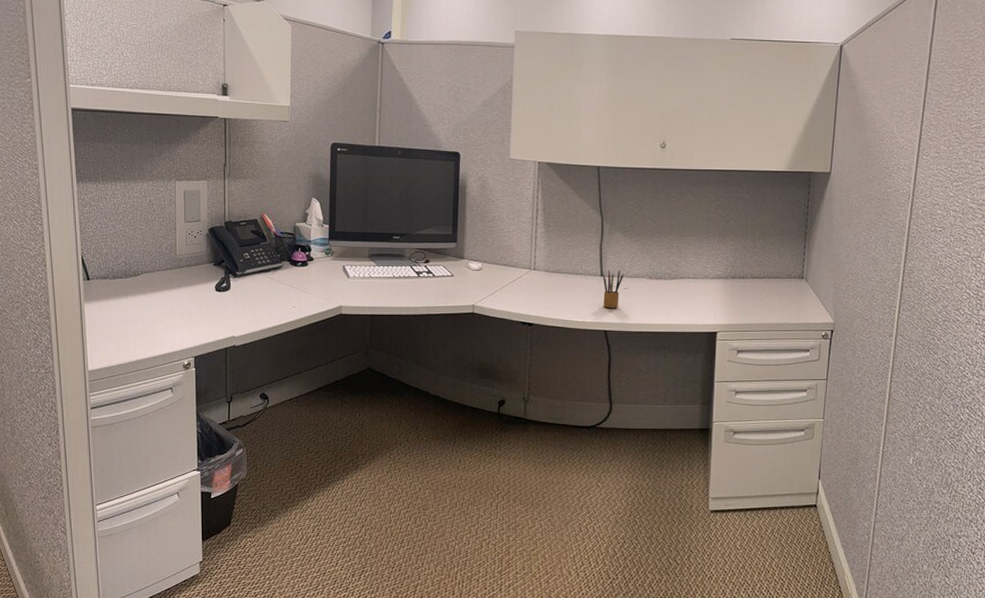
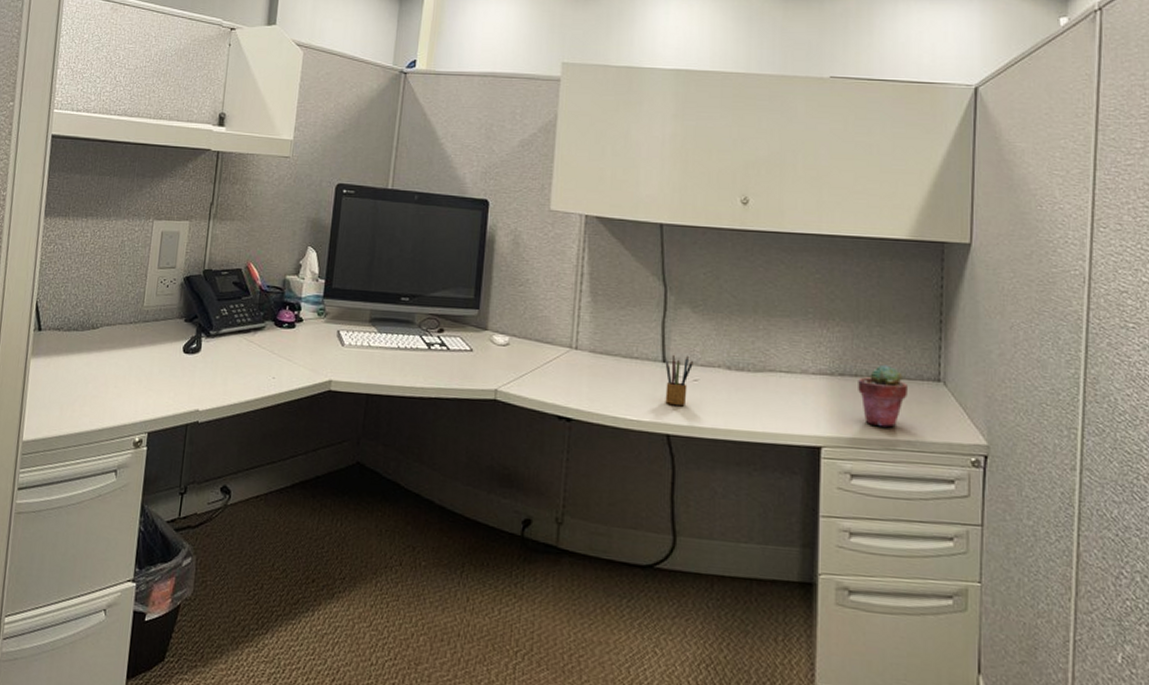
potted succulent: none [744,268,780,315] -> present [858,364,907,428]

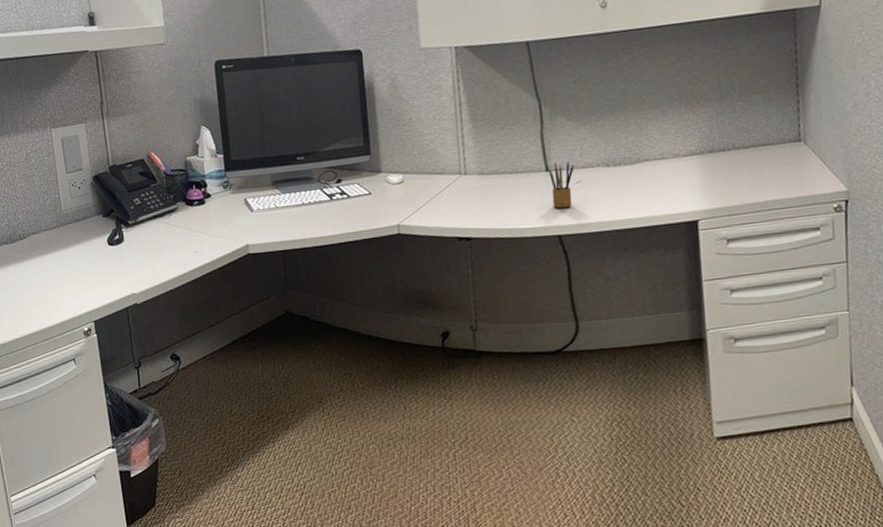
potted succulent: present [858,364,907,428] -> none [726,135,772,192]

